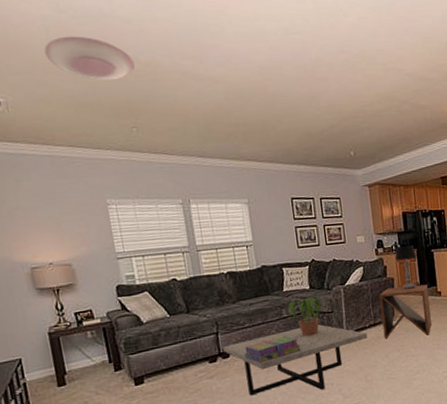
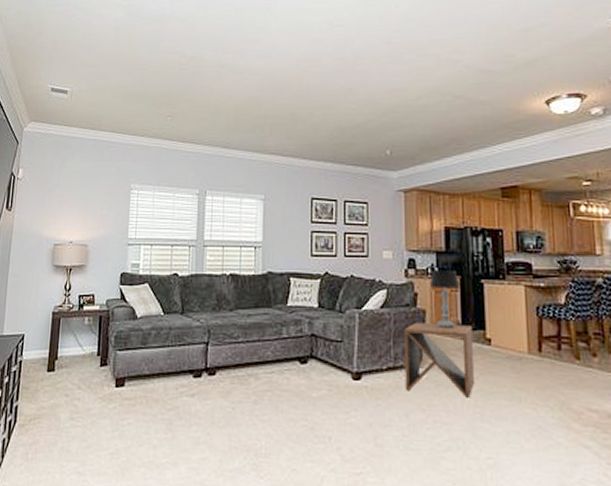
ceiling light: present [43,36,136,81] -> none [110,34,182,73]
coffee table: present [223,324,368,396] -> none [210,354,384,444]
stack of books: present [244,336,301,363] -> none [232,360,298,390]
potted plant: present [288,296,323,337] -> none [289,317,330,367]

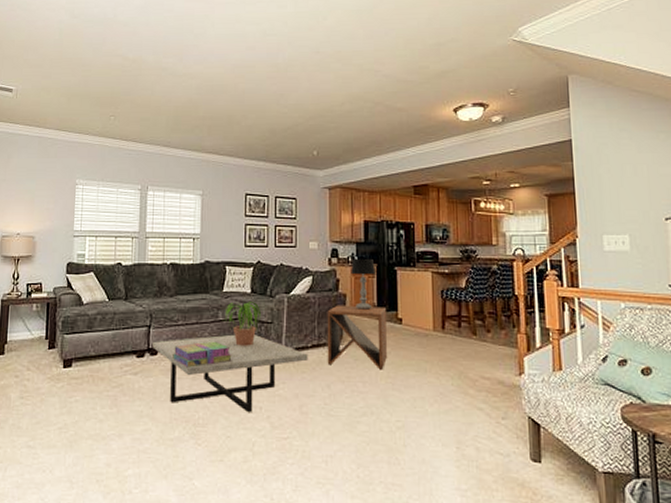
coffee table: none [210,354,384,444] -> present [152,334,308,413]
stack of books: none [232,360,298,390] -> present [173,341,232,368]
potted plant: none [289,317,330,367] -> present [224,302,262,346]

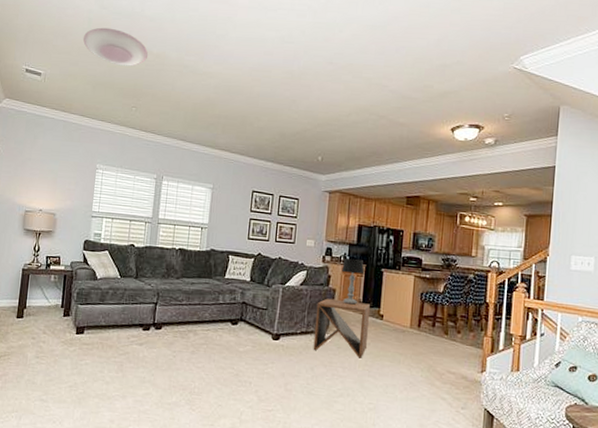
ceiling light: none [54,37,124,74] -> present [82,27,149,66]
coffee table: present [152,334,308,413] -> none [158,317,297,387]
stack of books: present [173,341,232,368] -> none [175,321,229,343]
potted plant: present [224,302,262,346] -> none [224,289,258,328]

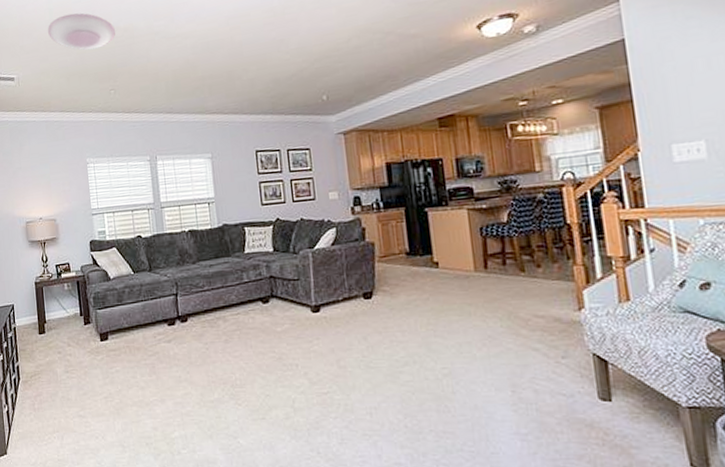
side table: present [313,298,370,358] -> none [355,252,426,318]
table lamp: present [342,257,364,305] -> none [376,202,404,257]

